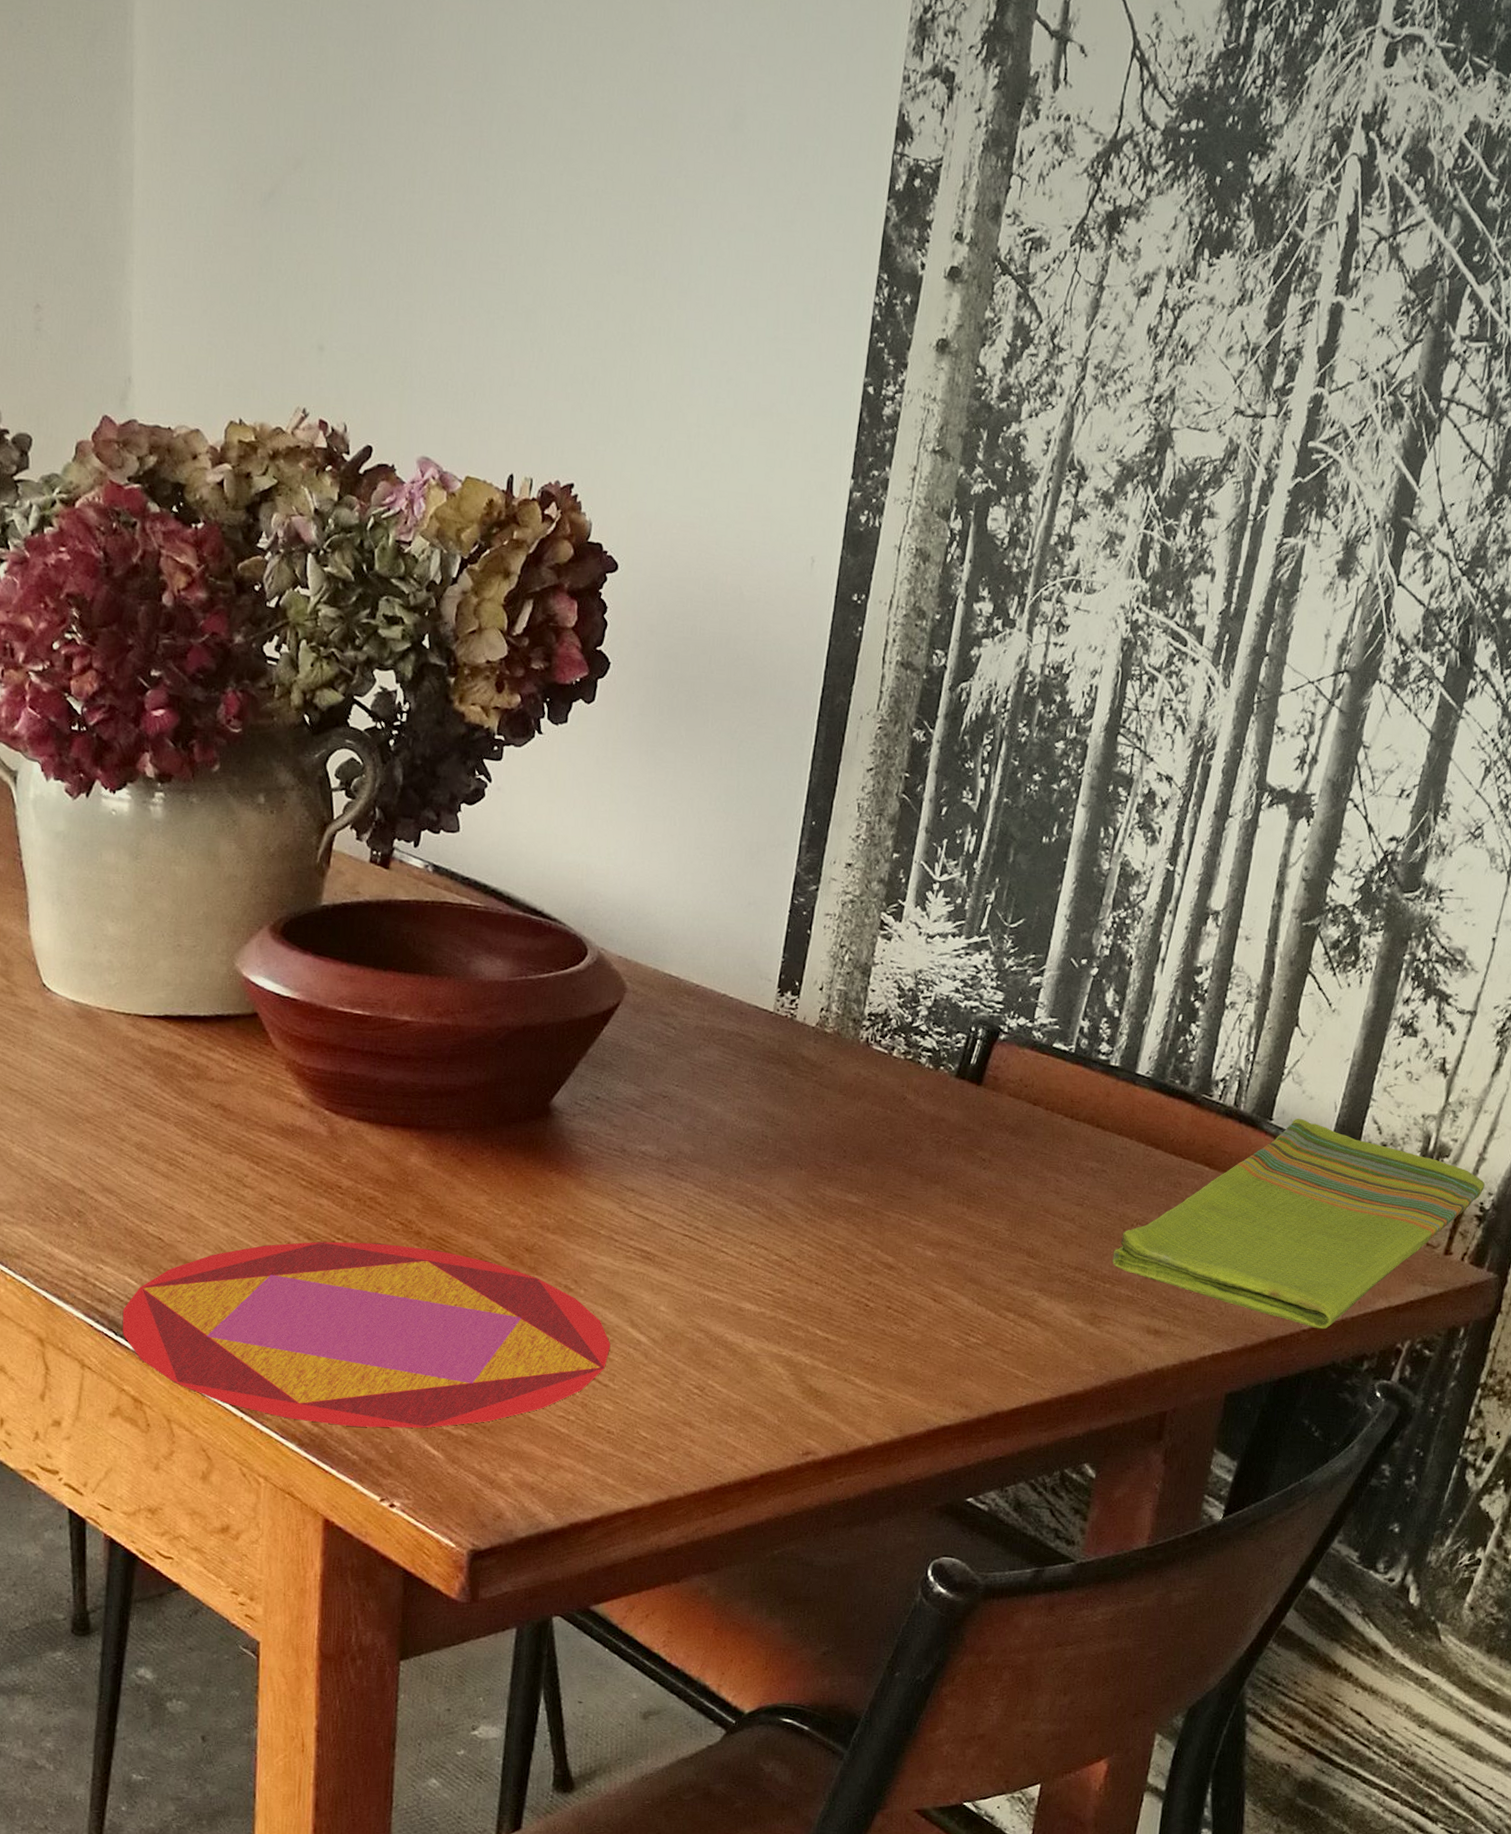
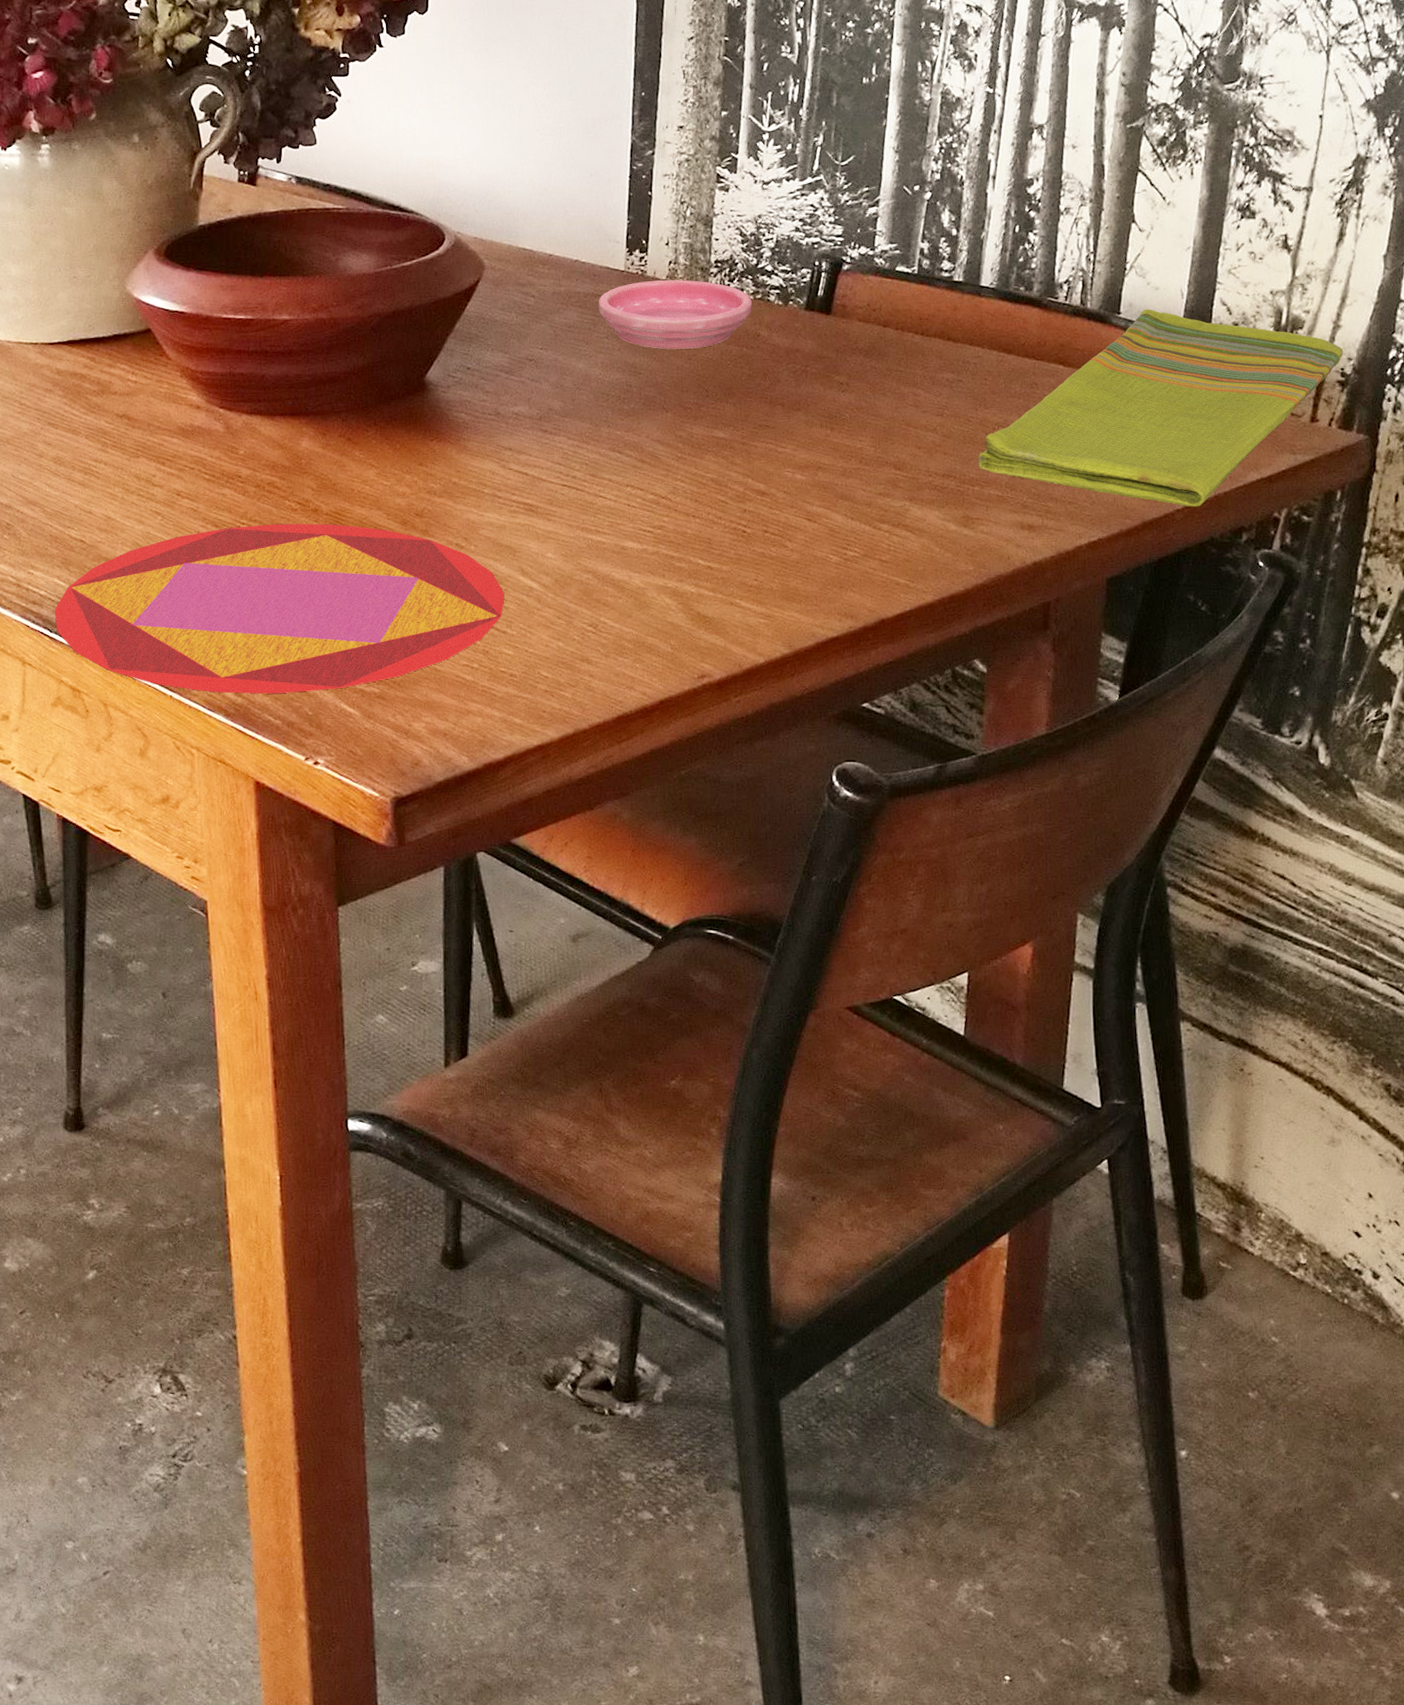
saucer: none [741,1026,902,1105] -> present [598,280,752,350]

